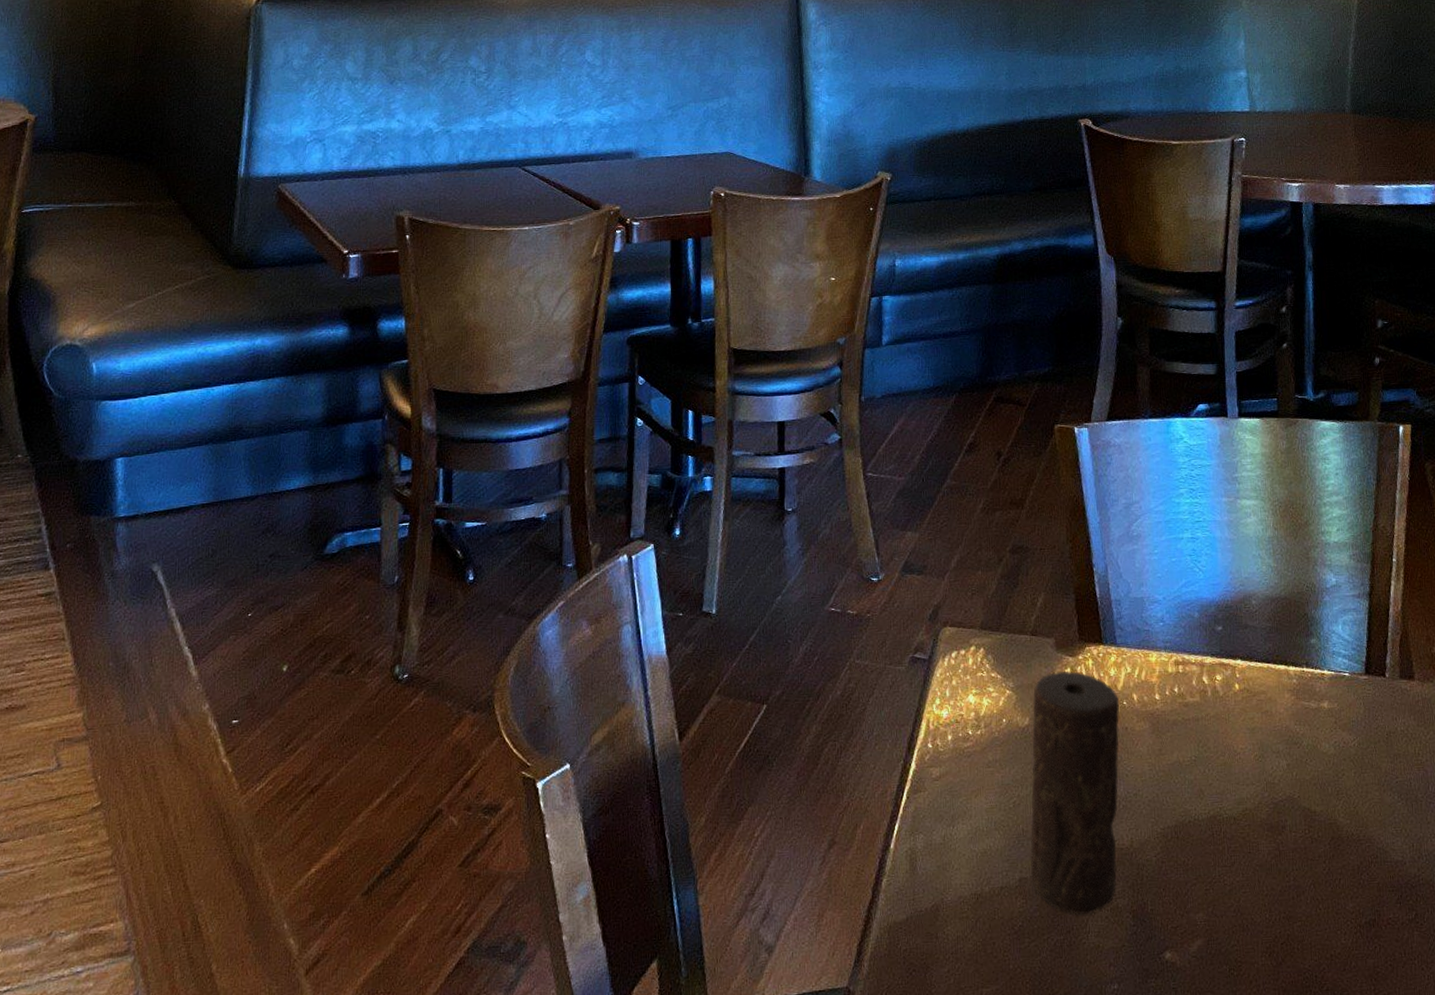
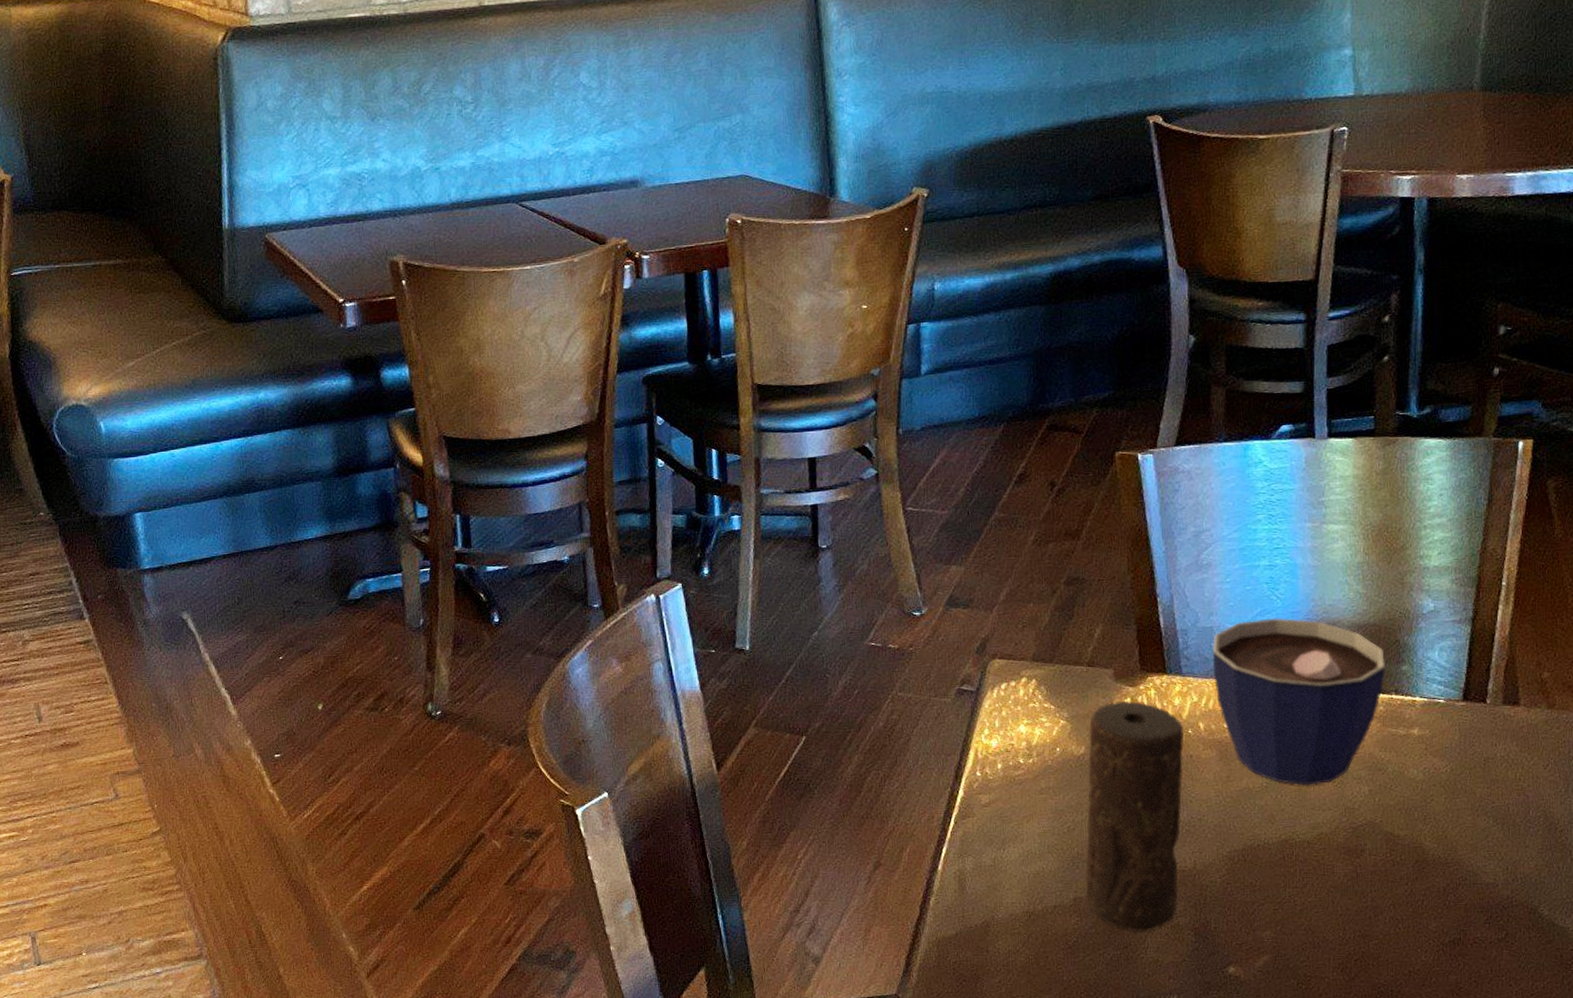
cup: none [1143,590,1297,760] -> present [1212,618,1385,786]

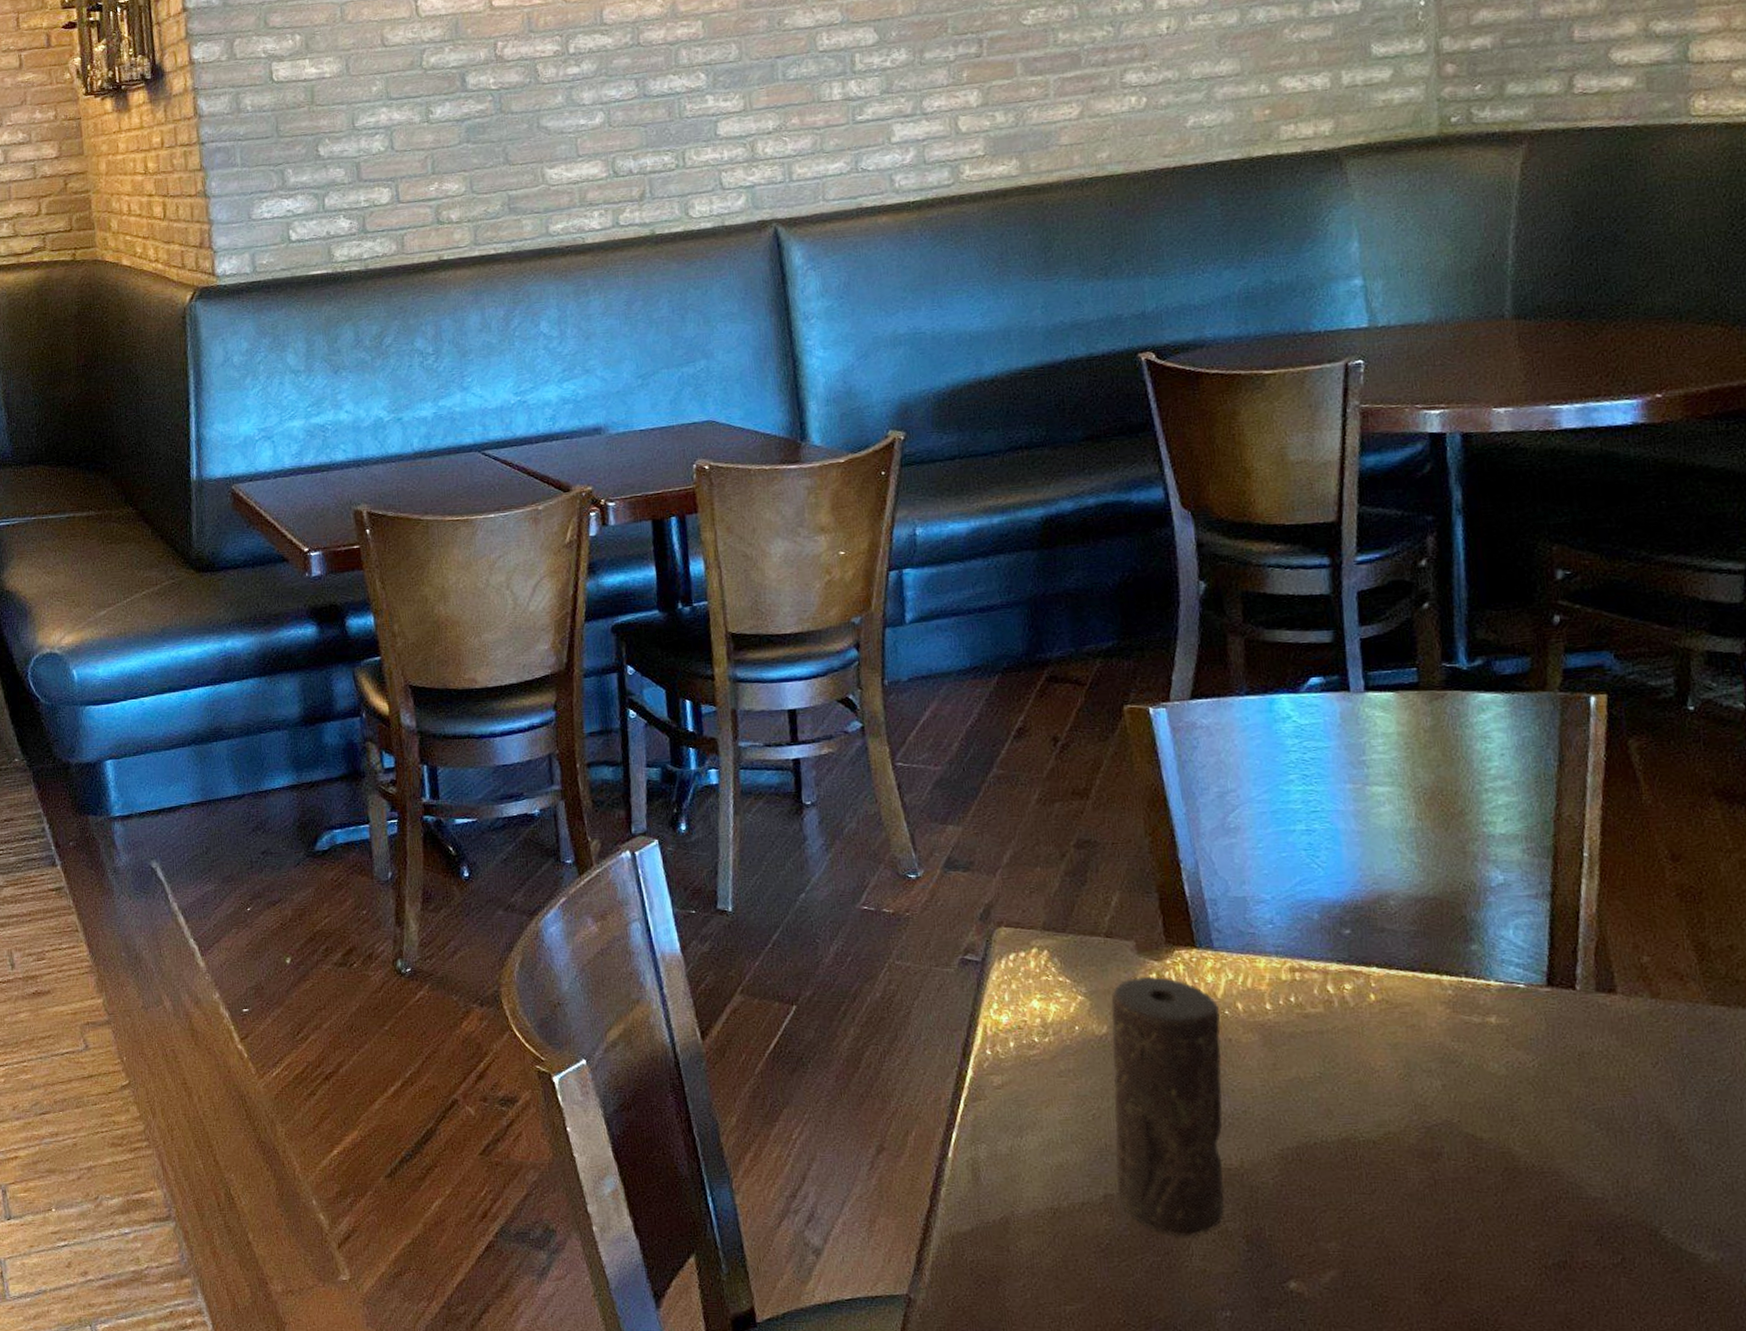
cup: present [1212,618,1385,786] -> none [1246,888,1452,1078]

